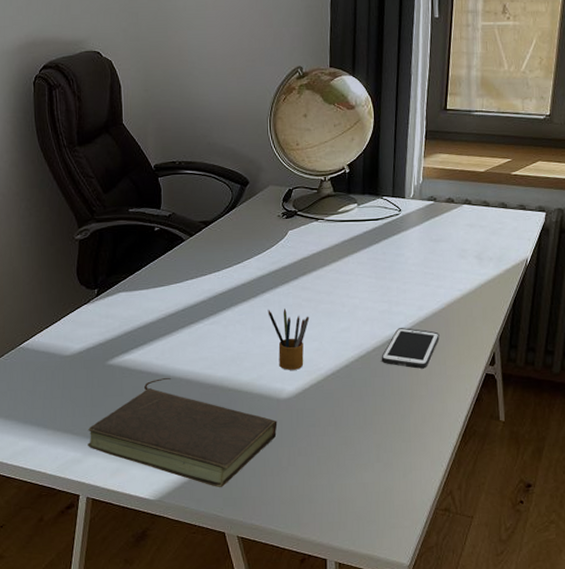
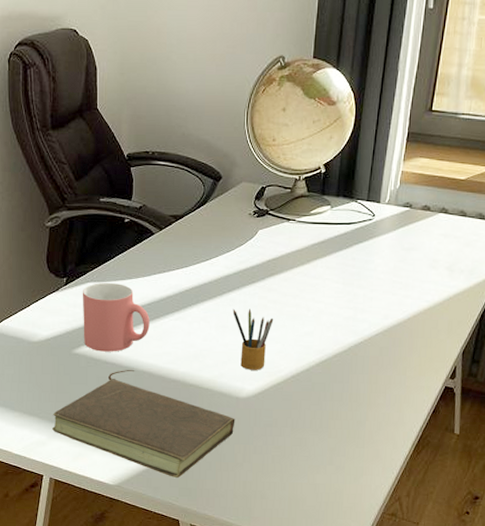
mug: none [114,291,185,362] -> present [82,282,150,352]
cell phone: present [381,328,439,369] -> none [342,335,402,377]

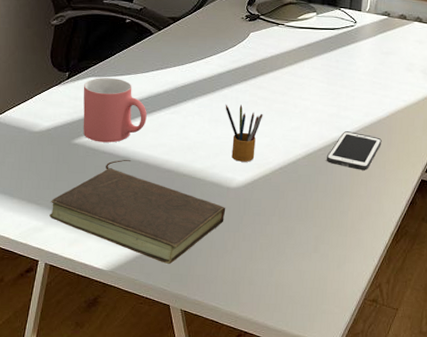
cell phone: none [342,335,402,377] -> present [326,131,382,170]

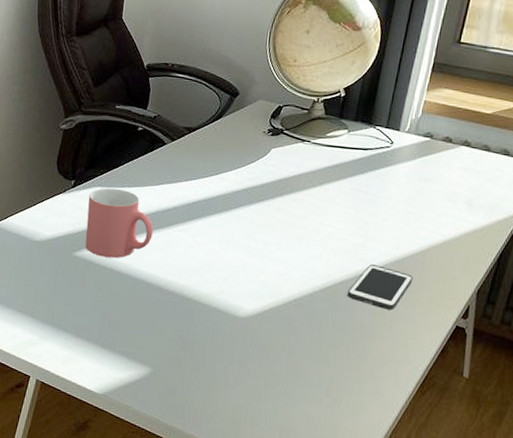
book: present [49,159,226,264] -> none [44,277,231,393]
pencil box: present [225,104,263,162] -> none [238,225,280,291]

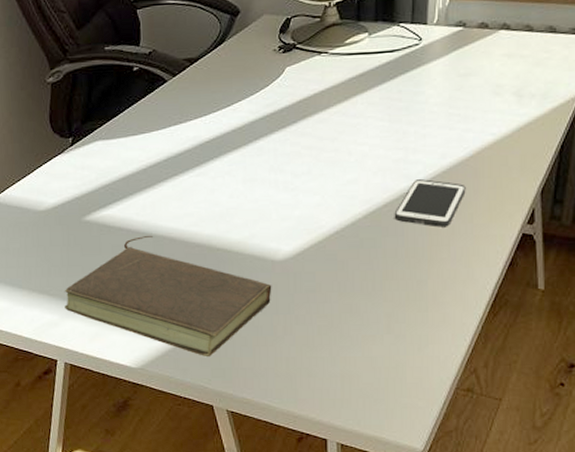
book: none [44,277,231,393] -> present [65,235,272,356]
mug: present [85,188,154,258] -> none [90,139,168,218]

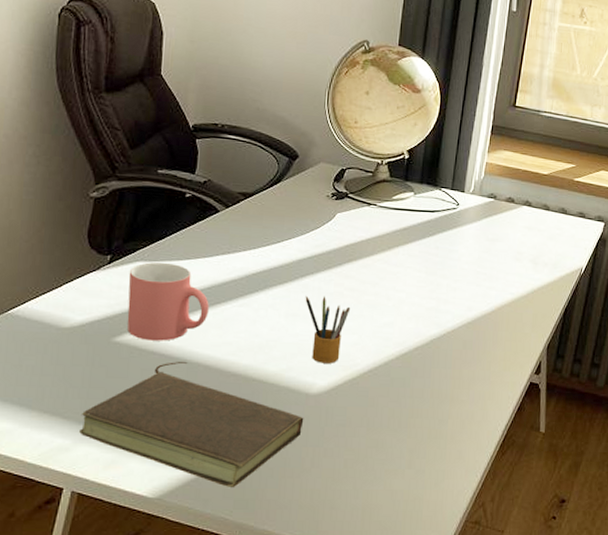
mug: none [90,139,168,218] -> present [127,262,209,341]
pencil box: none [261,157,310,228] -> present [305,295,351,364]
cell phone: present [394,179,466,228] -> none [423,328,487,372]

